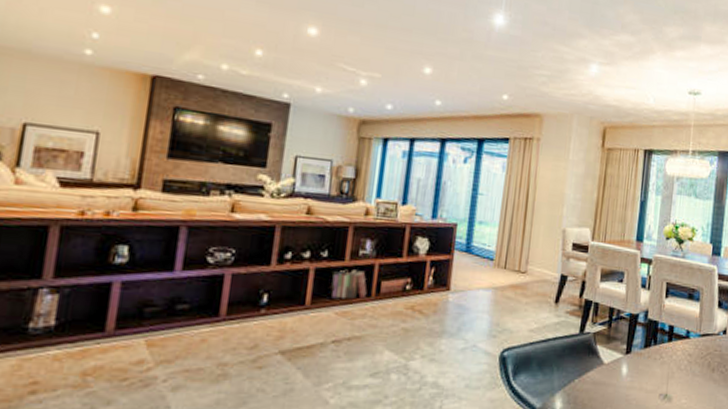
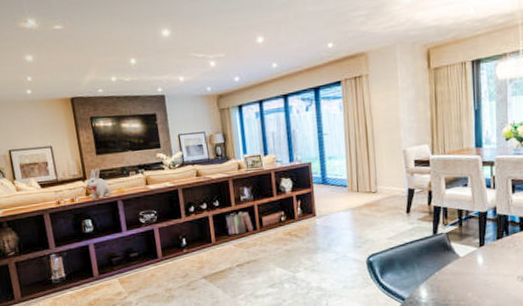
decorative figurine: none [137,175,177,219] -> present [86,168,112,199]

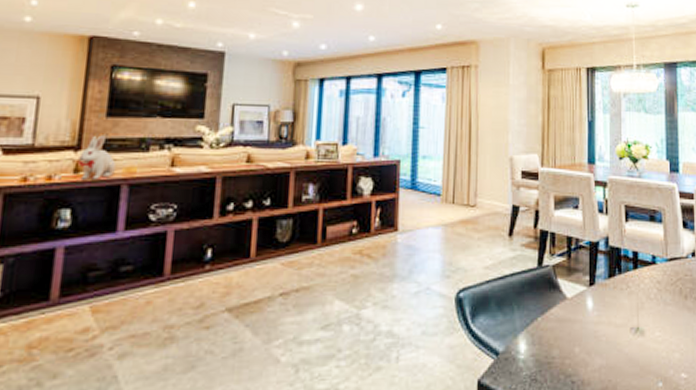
books: present [226,211,254,235] -> none [275,216,313,248]

